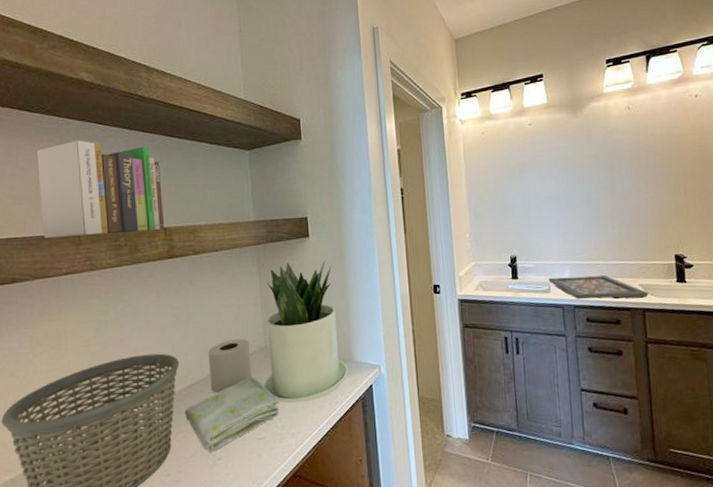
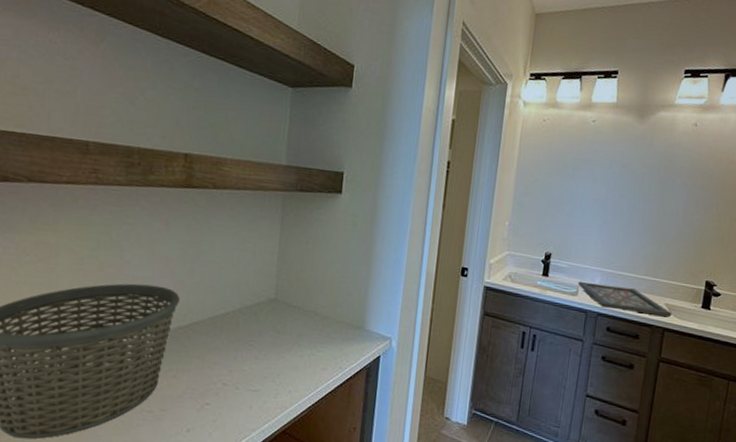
books: present [36,140,165,239] -> none [46,36,191,155]
towel: present [185,377,280,452] -> none [177,327,282,396]
toilet paper roll: present [207,339,252,393] -> none [210,285,259,337]
planter: present [264,261,348,404] -> none [267,216,361,362]

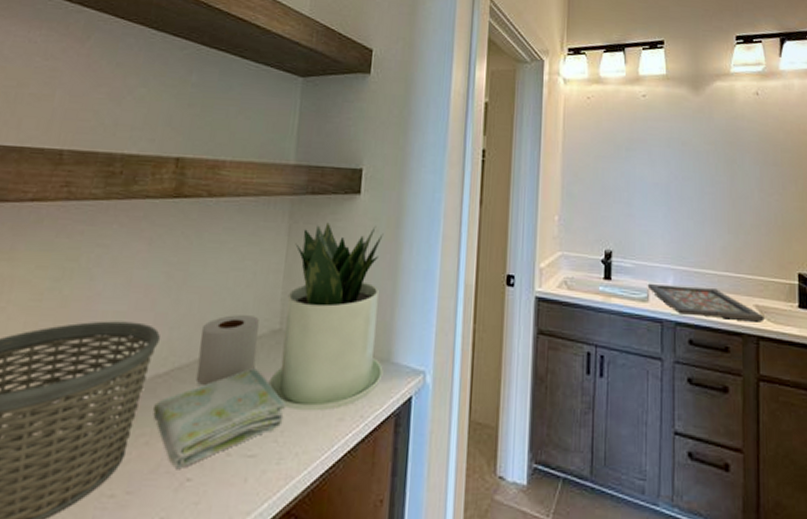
towel: none [177,327,282,396] -> present [153,368,287,468]
toilet paper roll: none [210,285,259,337] -> present [196,315,259,385]
planter: none [267,216,361,362] -> present [268,222,384,412]

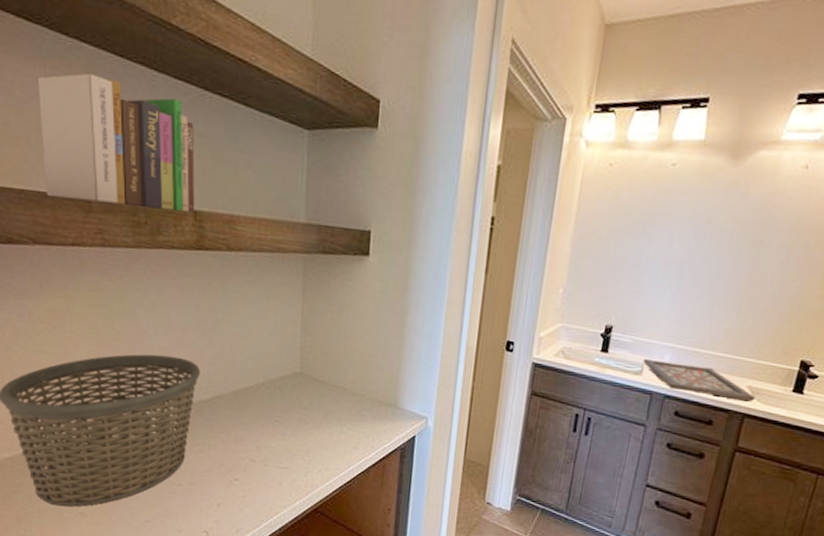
books: none [13,33,188,159] -> present [37,73,195,212]
towel: present [153,368,287,468] -> none [202,402,310,471]
toilet paper roll: present [196,315,259,385] -> none [233,357,283,412]
planter: present [268,222,384,412] -> none [294,281,391,441]

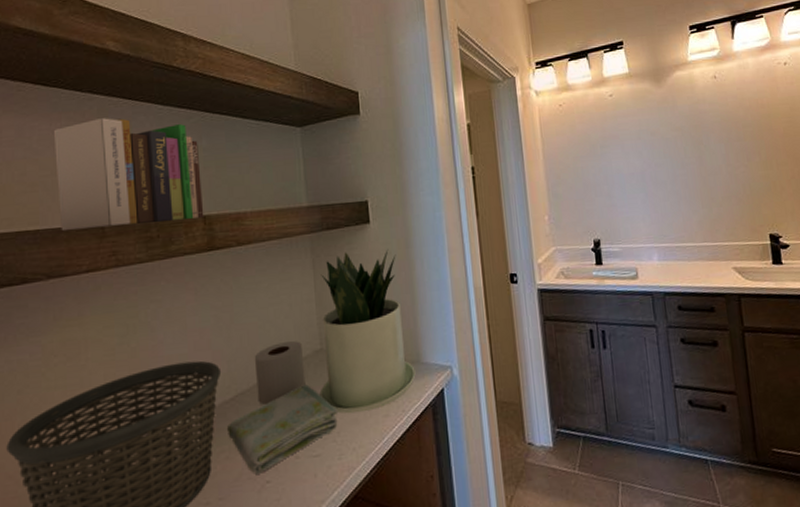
towel: none [202,402,310,471] -> present [227,384,338,474]
toilet paper roll: none [233,357,283,412] -> present [254,341,306,404]
planter: none [294,281,391,441] -> present [319,249,416,414]
decorative tray: present [643,358,755,402] -> none [635,257,743,286]

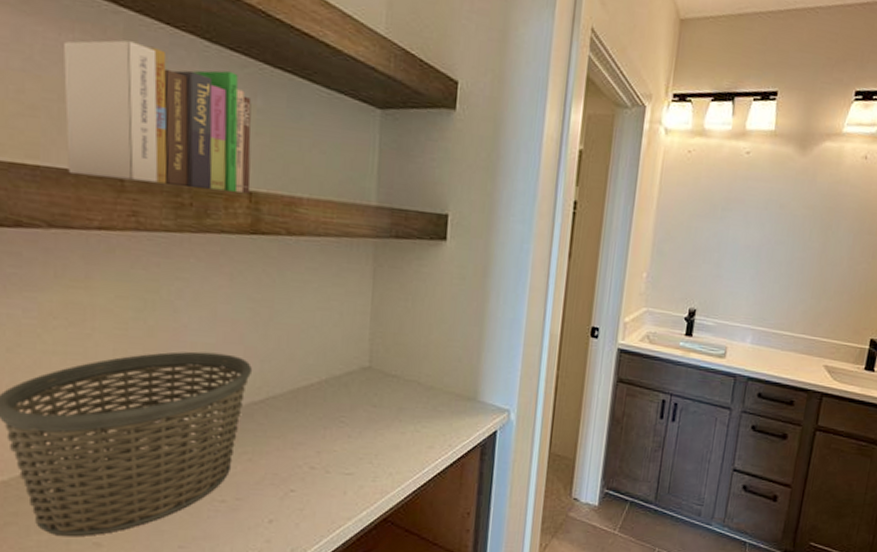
towel: present [227,384,338,474] -> none [253,400,379,481]
toilet paper roll: present [254,341,306,404] -> none [291,352,349,413]
planter: present [319,249,416,414] -> none [361,267,471,440]

